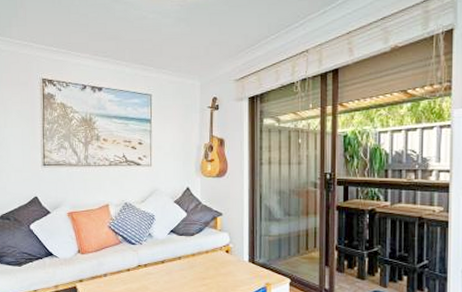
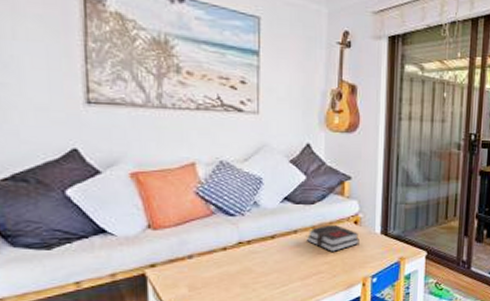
book: none [189,252,231,276] -> present [307,224,359,252]

